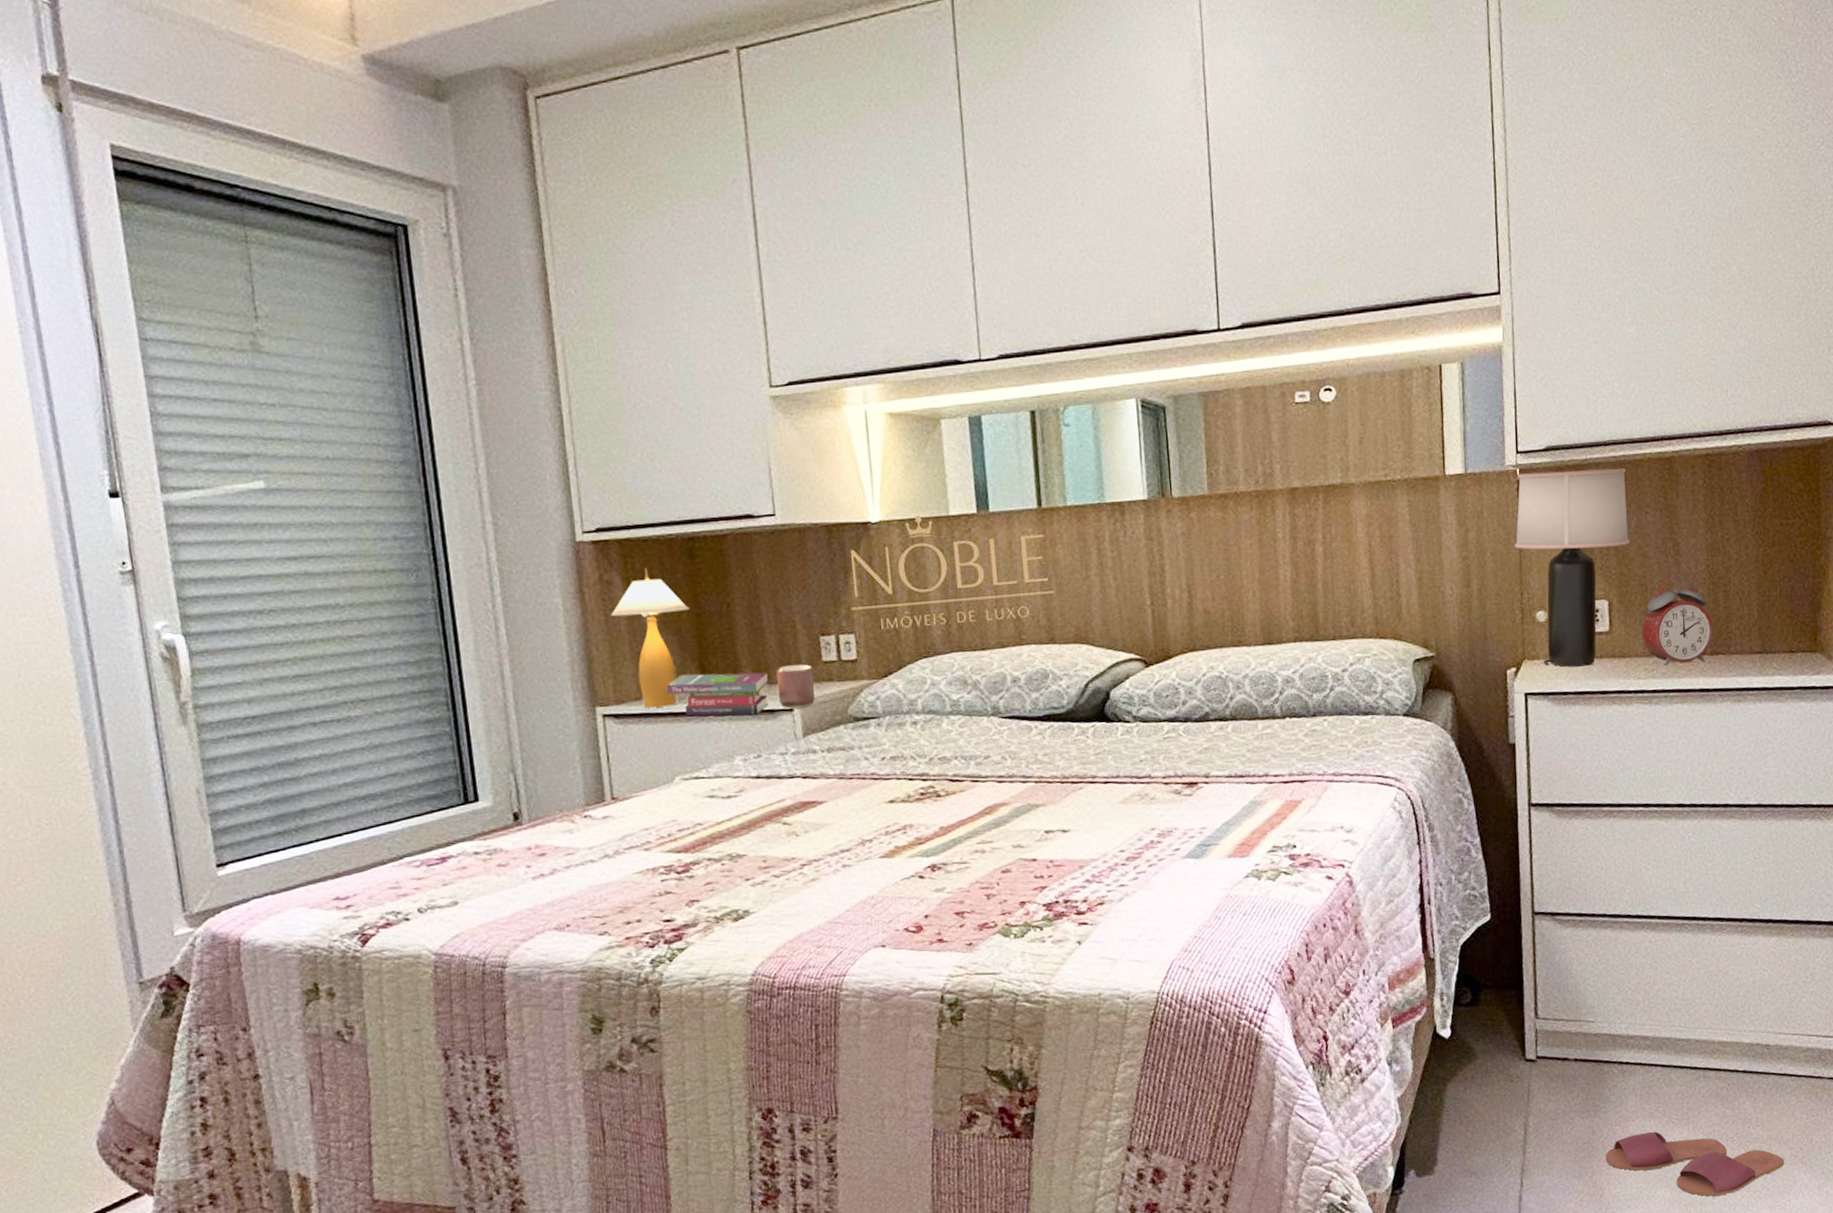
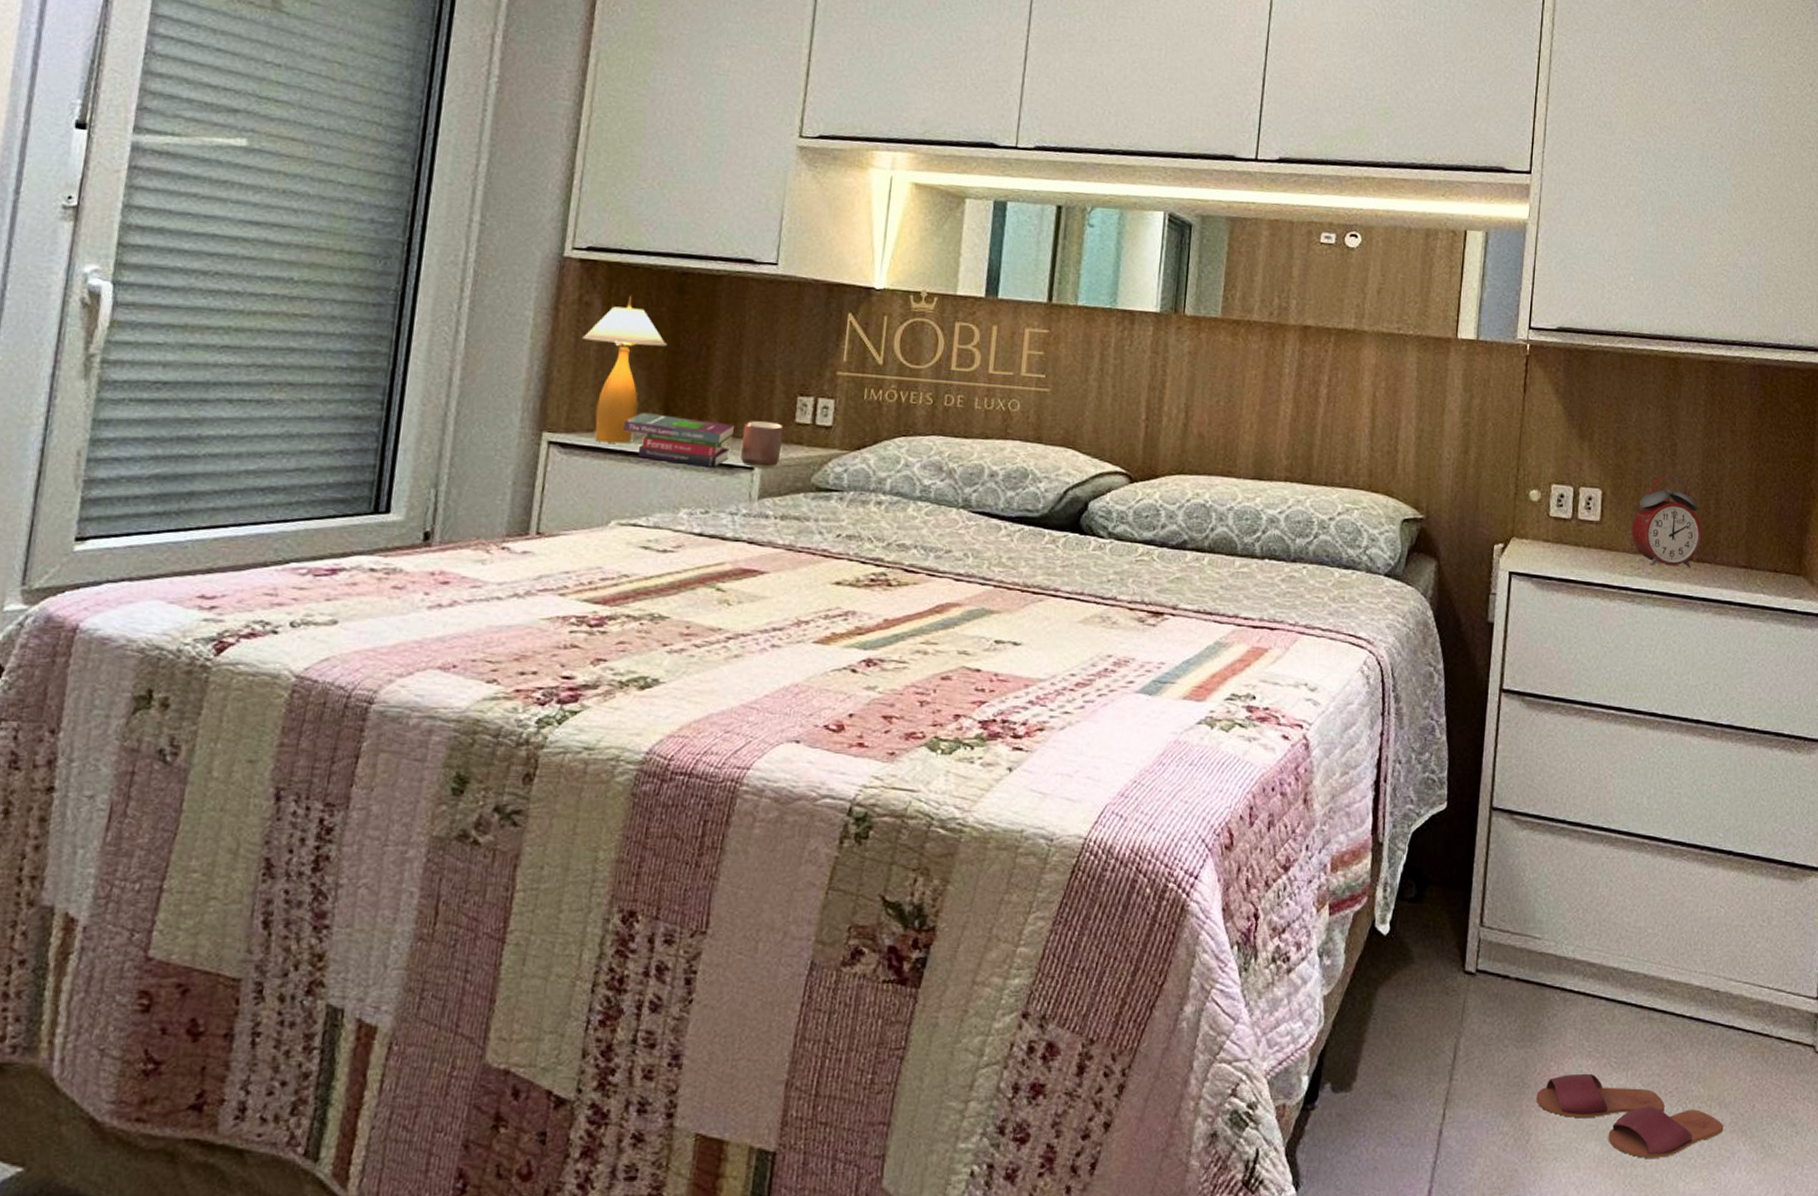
table lamp: present [1514,468,1630,667] -> none [1516,350,1632,554]

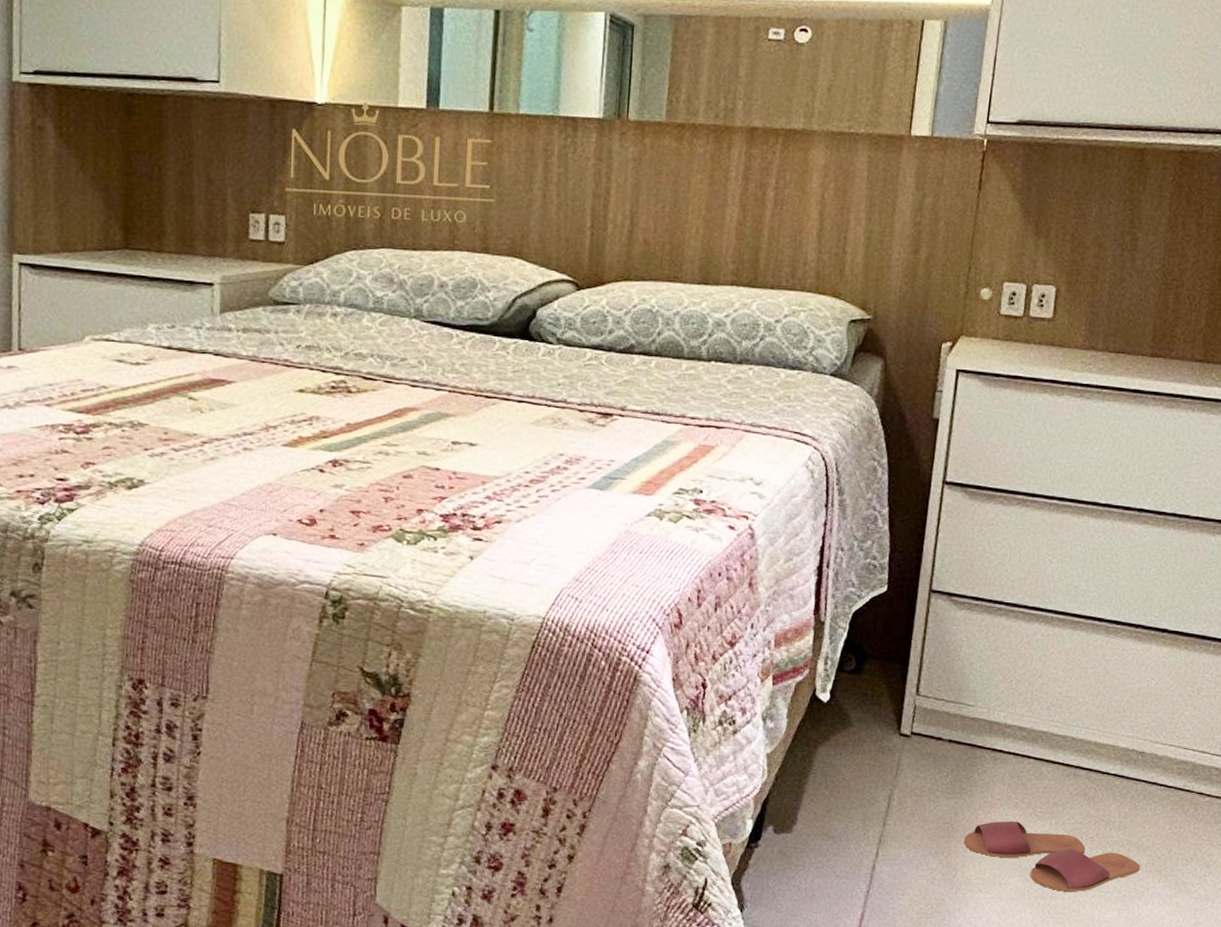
table lamp: present [582,296,668,444] -> none [39,119,121,264]
books: present [623,413,734,468] -> none [88,233,191,284]
mug: present [740,420,786,468] -> none [199,237,240,284]
alarm clock: present [1632,475,1702,567] -> none [1085,271,1159,362]

